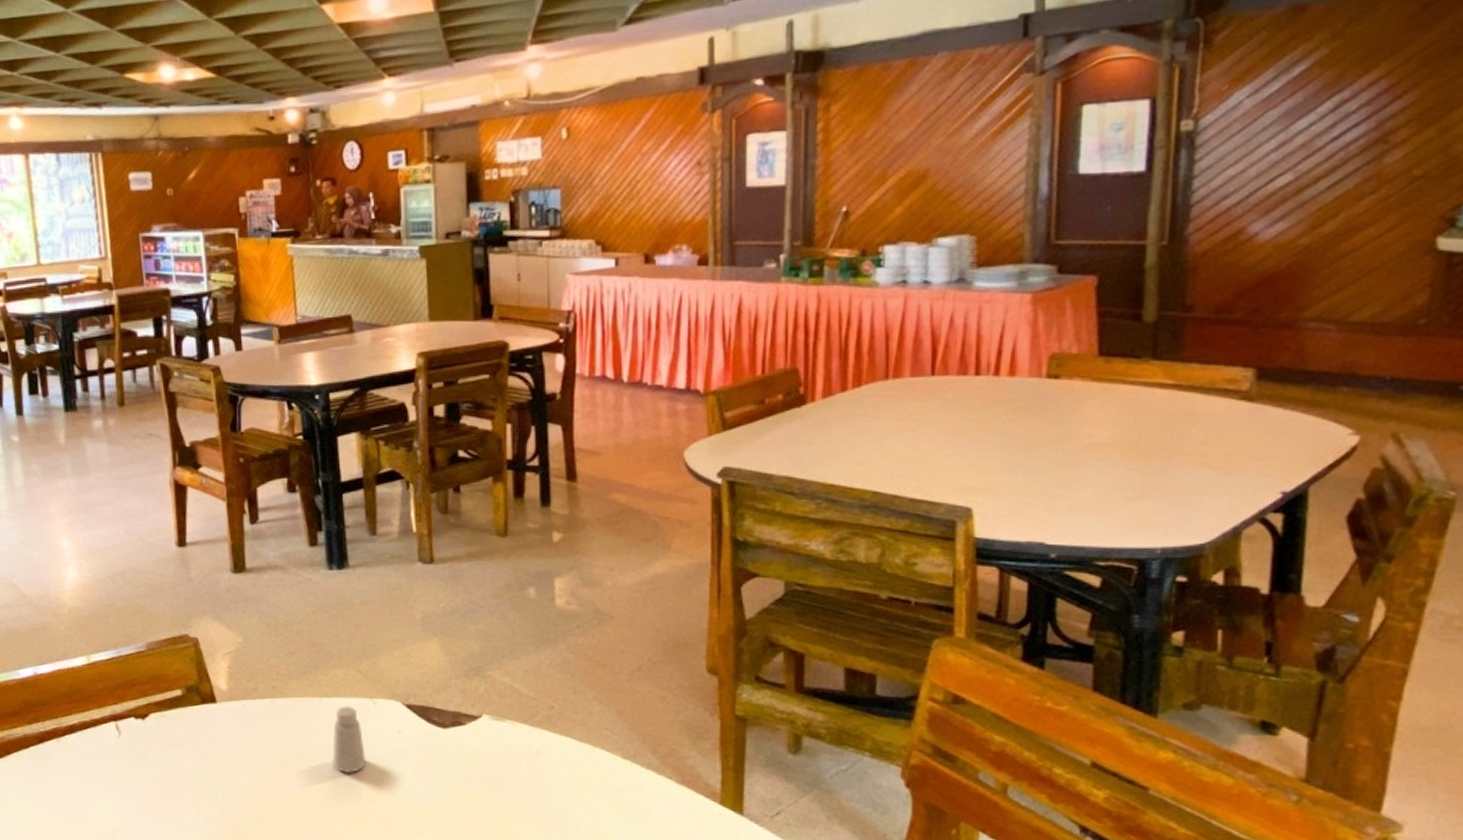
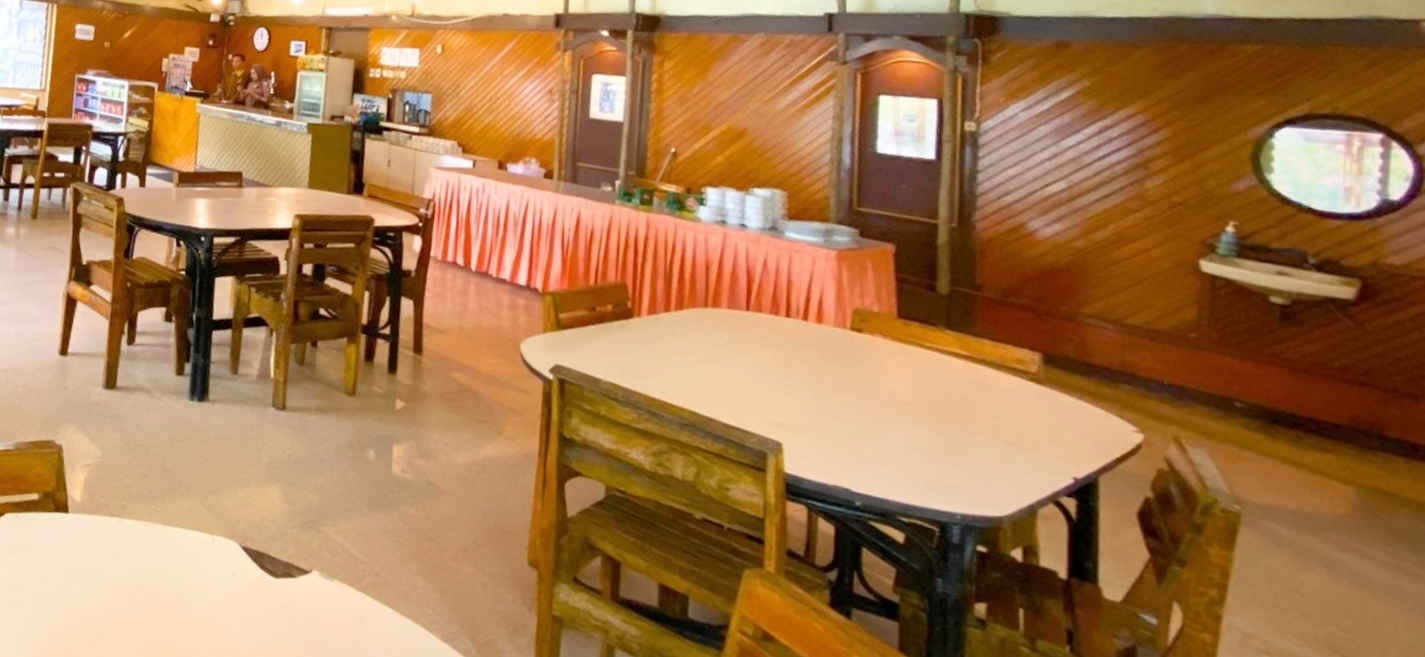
saltshaker: present [332,706,367,773] -> none [166,537,199,609]

